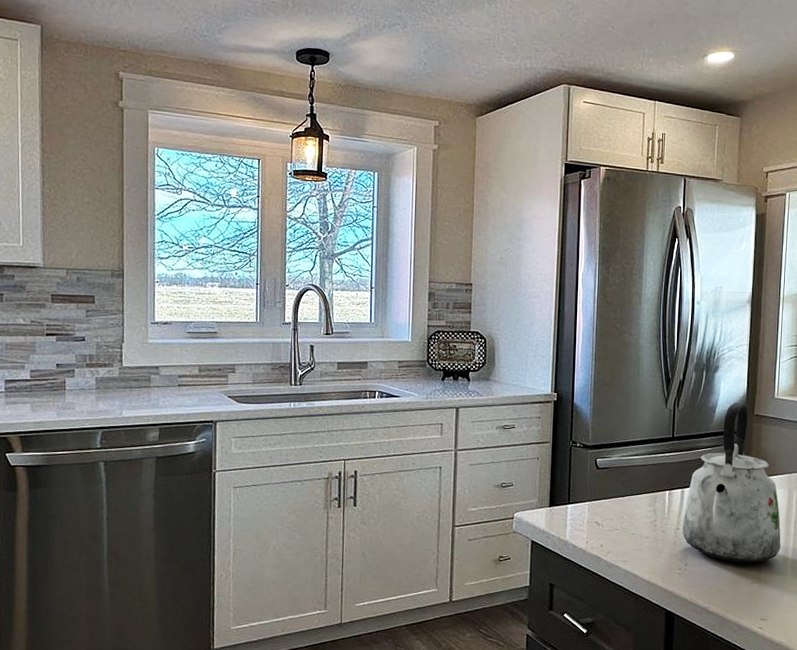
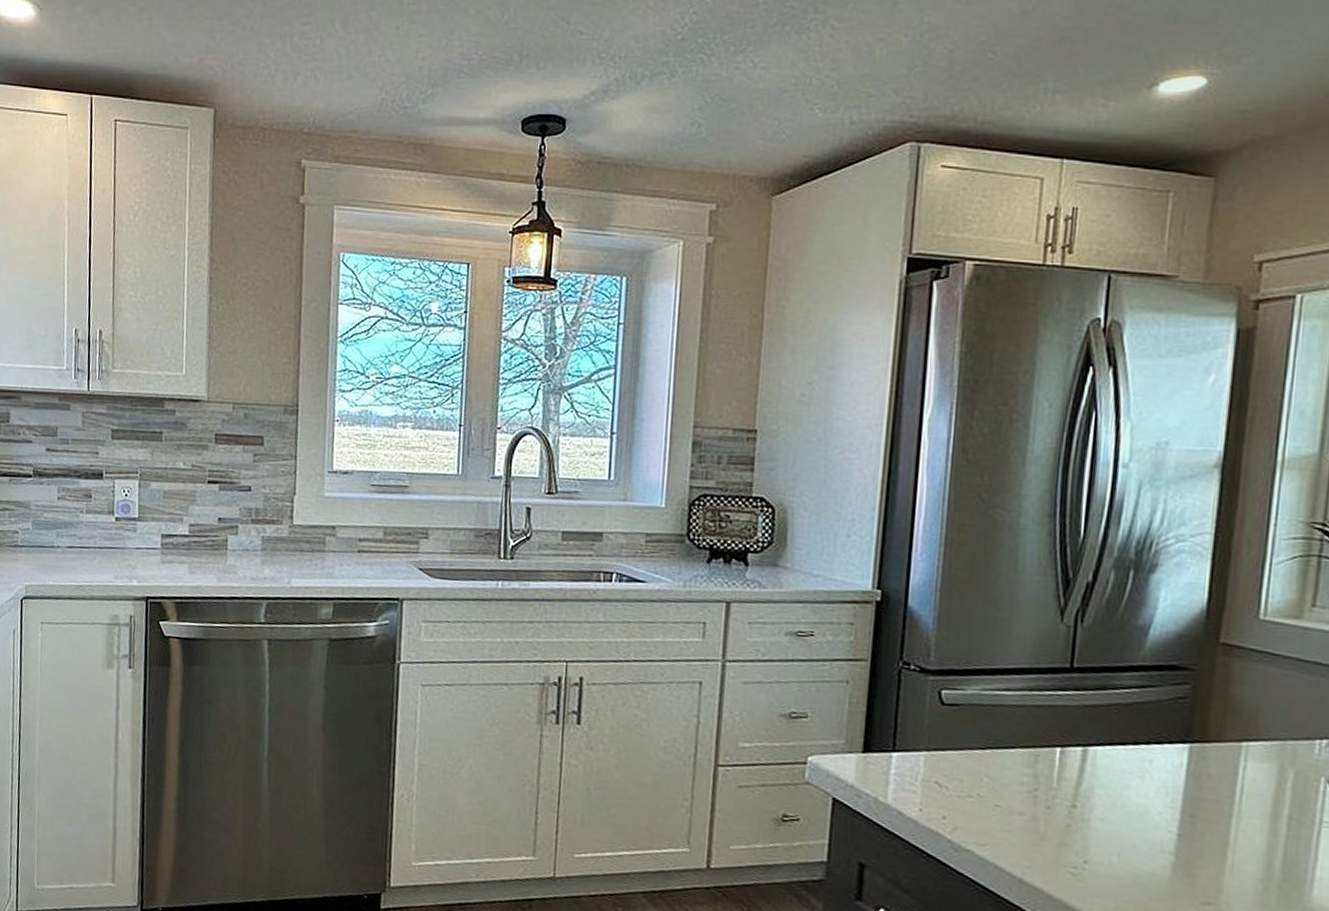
kettle: present [682,402,781,563] -> none [1081,622,1261,874]

